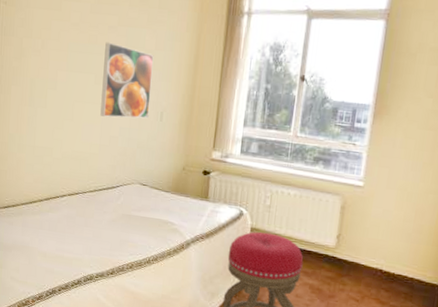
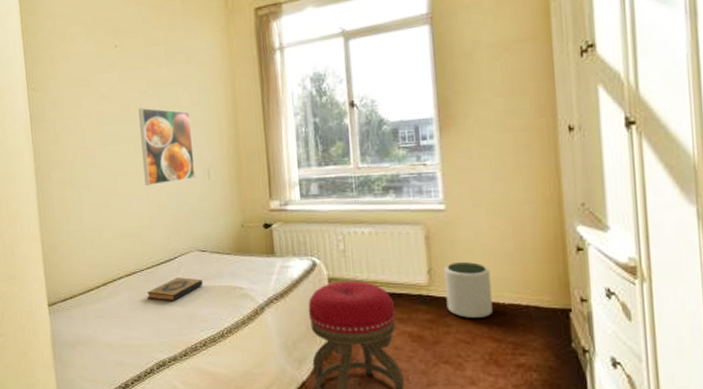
hardback book: none [86,204,139,225] -> present [147,277,203,301]
plant pot: none [346,232,389,283] -> present [444,262,493,319]

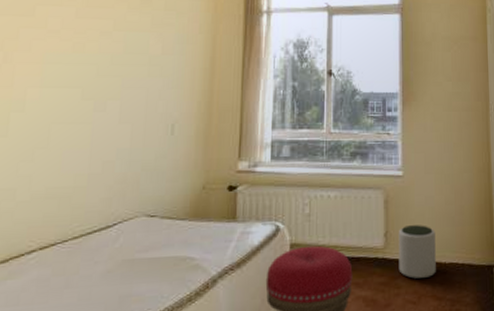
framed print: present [138,107,196,186] -> none [89,49,161,138]
hardback book: present [147,277,203,301] -> none [67,248,145,279]

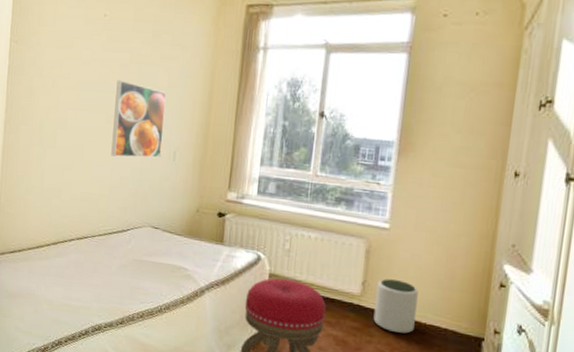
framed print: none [89,49,161,138] -> present [111,80,167,158]

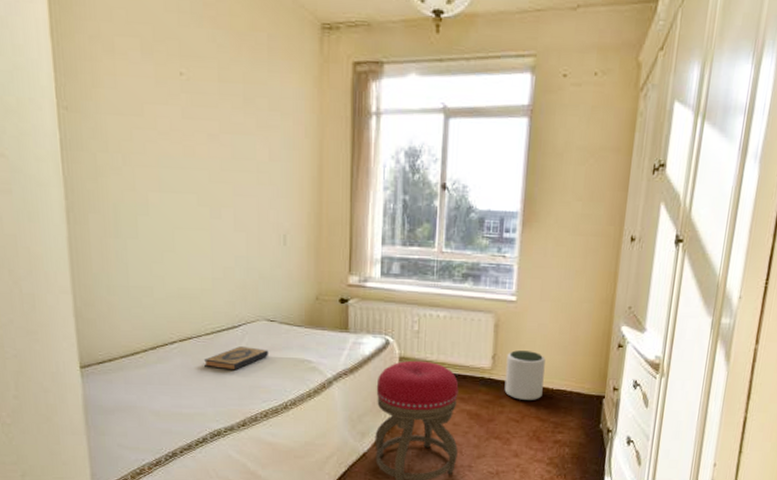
hardback book: none [95,249,150,271] -> present [204,346,268,370]
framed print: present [111,80,167,158] -> none [206,154,270,245]

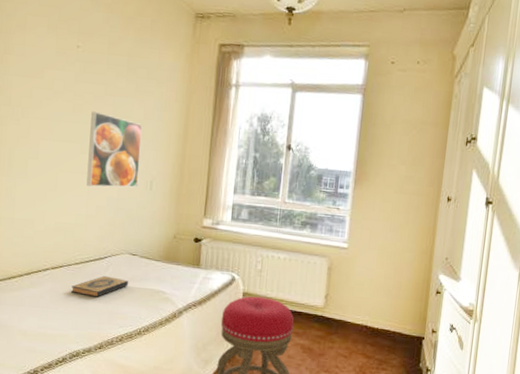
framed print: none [206,154,270,245] -> present [86,111,143,188]
plant pot: present [504,350,546,401] -> none [335,292,372,339]

